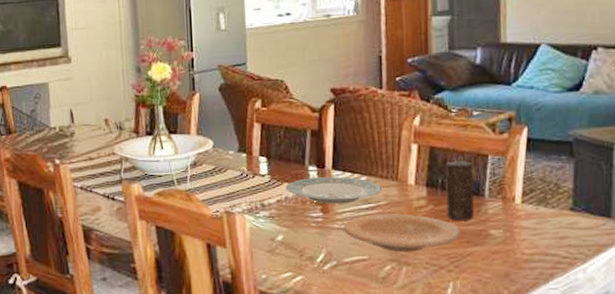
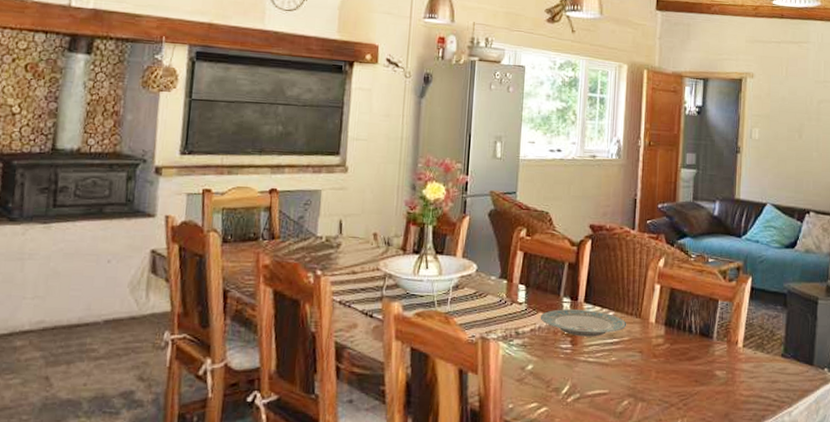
plate: present [342,214,461,253] -> none [588,349,691,389]
candle: present [445,160,474,221] -> none [680,303,706,361]

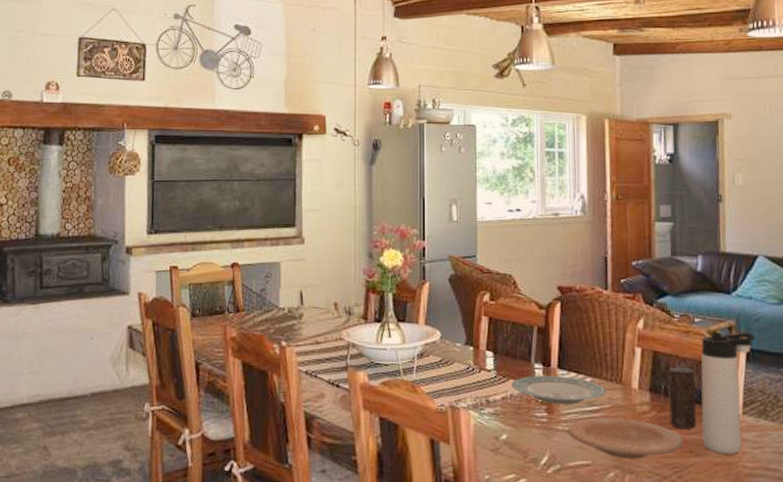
plate: none [588,349,691,389] -> present [566,418,683,460]
candle: none [680,303,706,361] -> present [668,367,696,430]
thermos bottle: none [707,272,759,383] -> present [701,332,755,454]

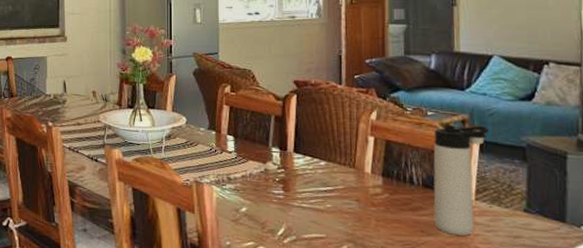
plate: present [511,376,607,405] -> none [250,158,341,185]
plate: present [566,418,683,460] -> none [302,197,415,236]
candle: present [668,367,696,430] -> none [401,155,428,212]

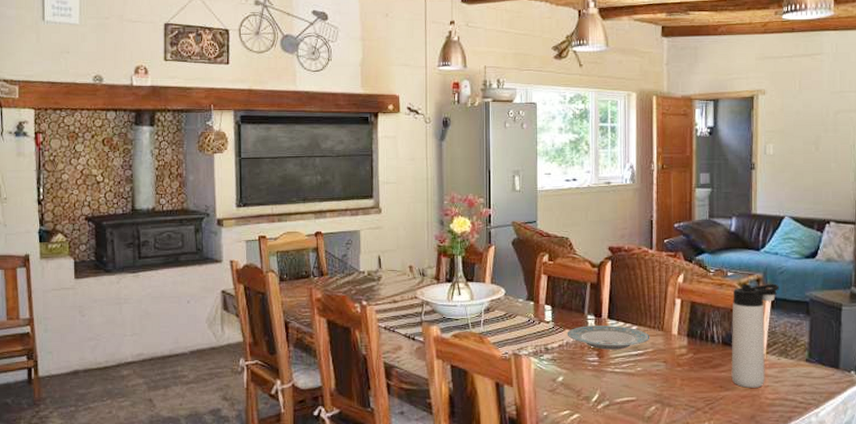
plate: none [250,158,341,185] -> present [567,325,650,350]

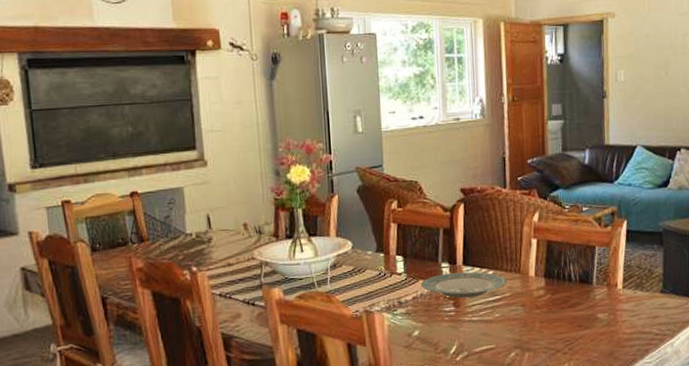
thermos bottle: present [731,284,779,388] -> none [588,216,633,325]

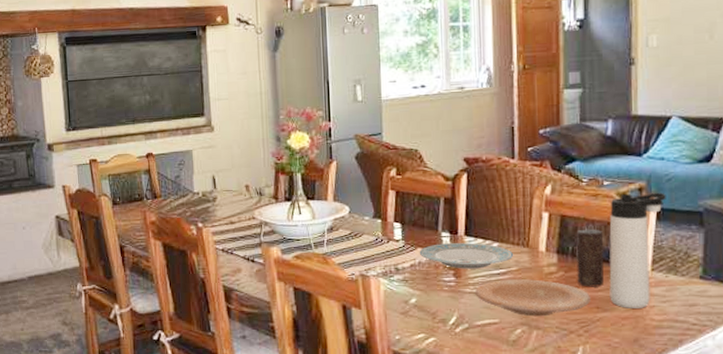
plate: none [472,303,573,340] -> present [474,279,590,317]
candle: none [560,252,584,308] -> present [576,229,604,287]
thermos bottle: none [588,216,633,325] -> present [609,193,666,308]

